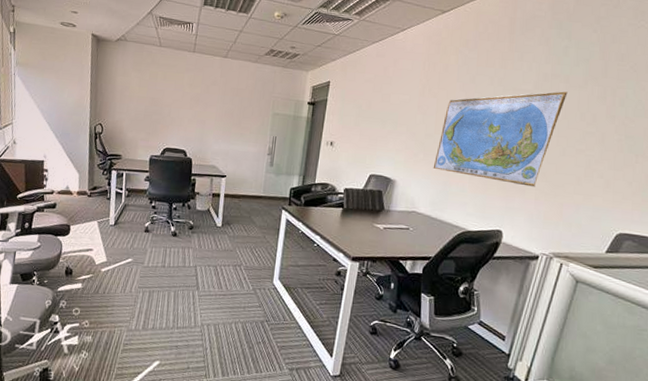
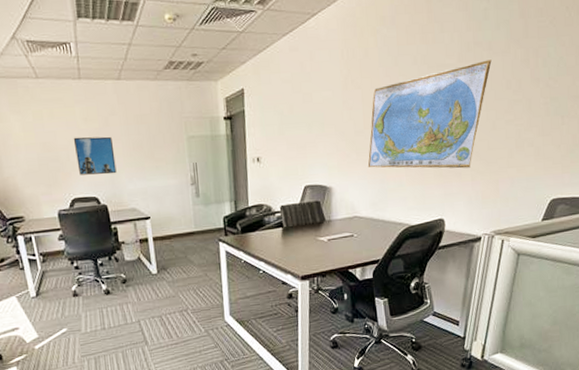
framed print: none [175,98,209,134] -> present [73,136,117,175]

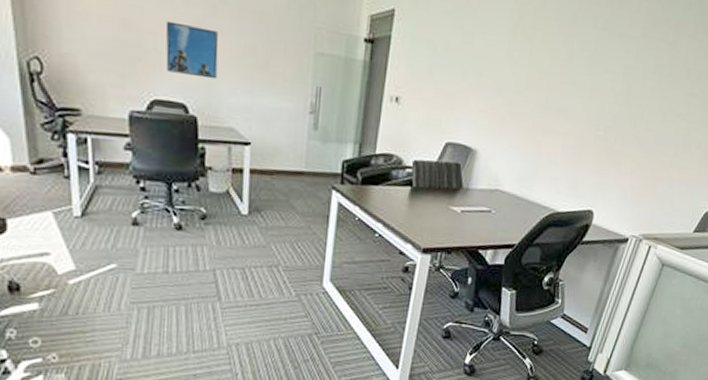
world map: present [367,60,492,169] -> none [521,41,676,159]

